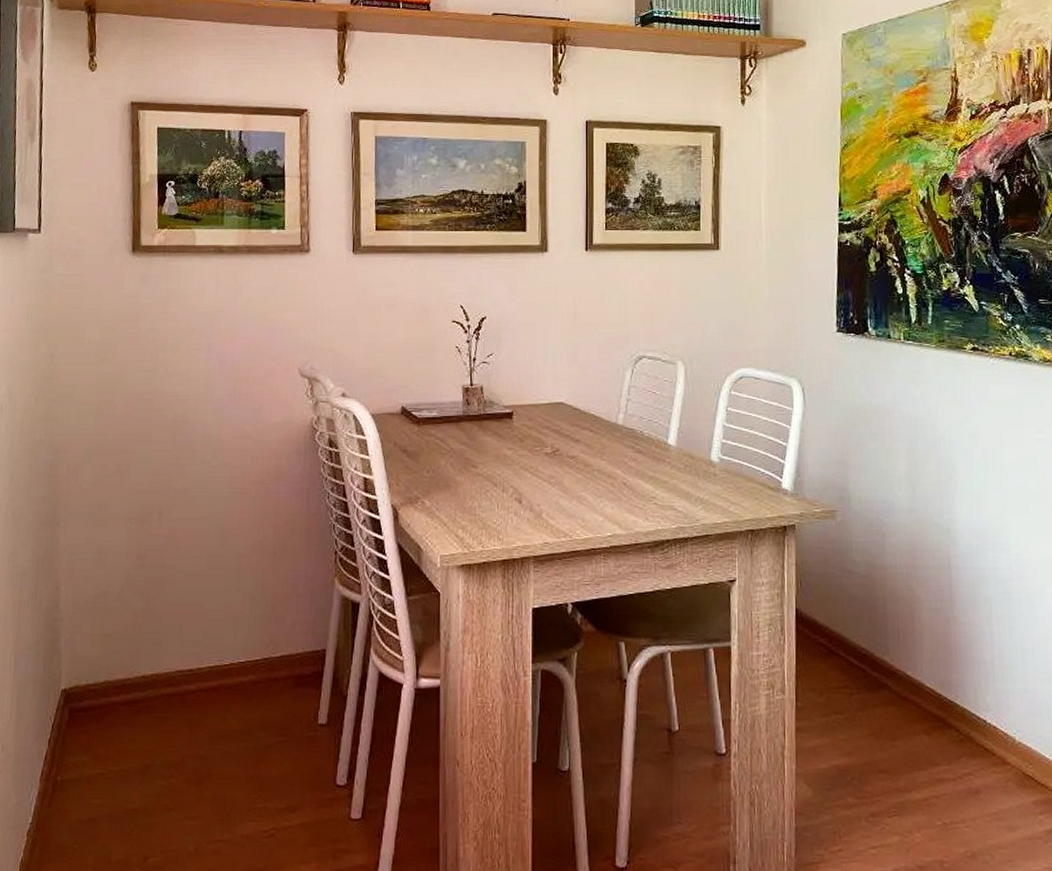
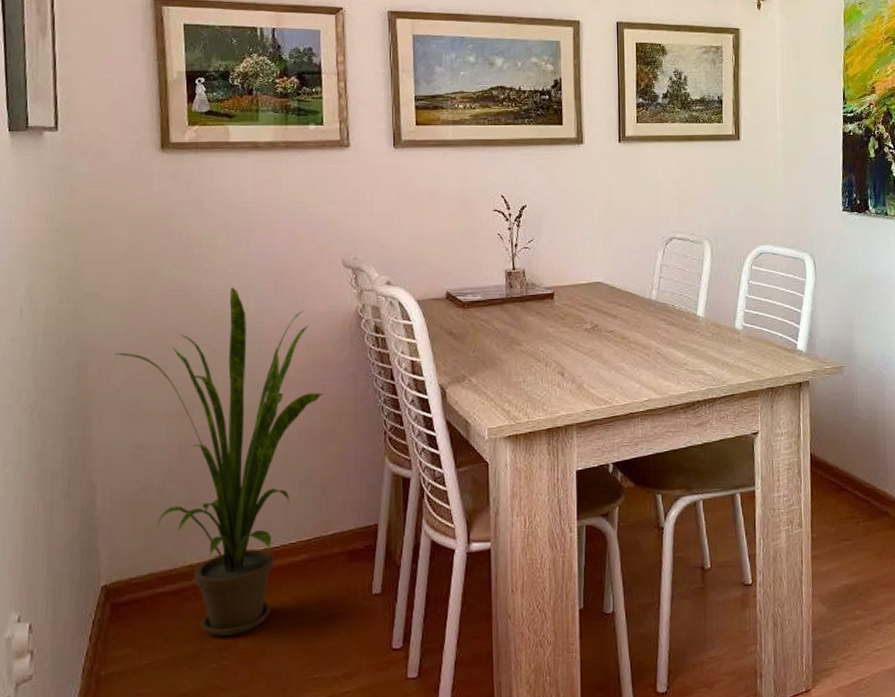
house plant: none [82,393,277,753] -> present [114,287,324,637]

